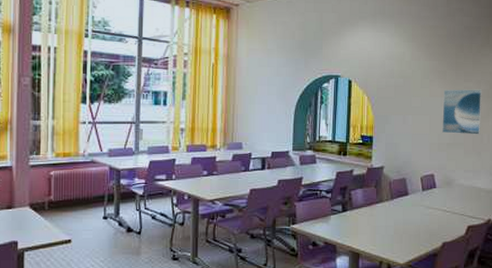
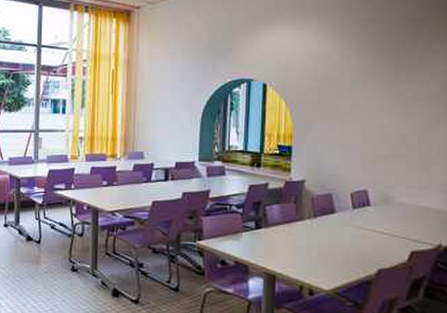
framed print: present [442,89,482,135] -> none [378,91,431,145]

